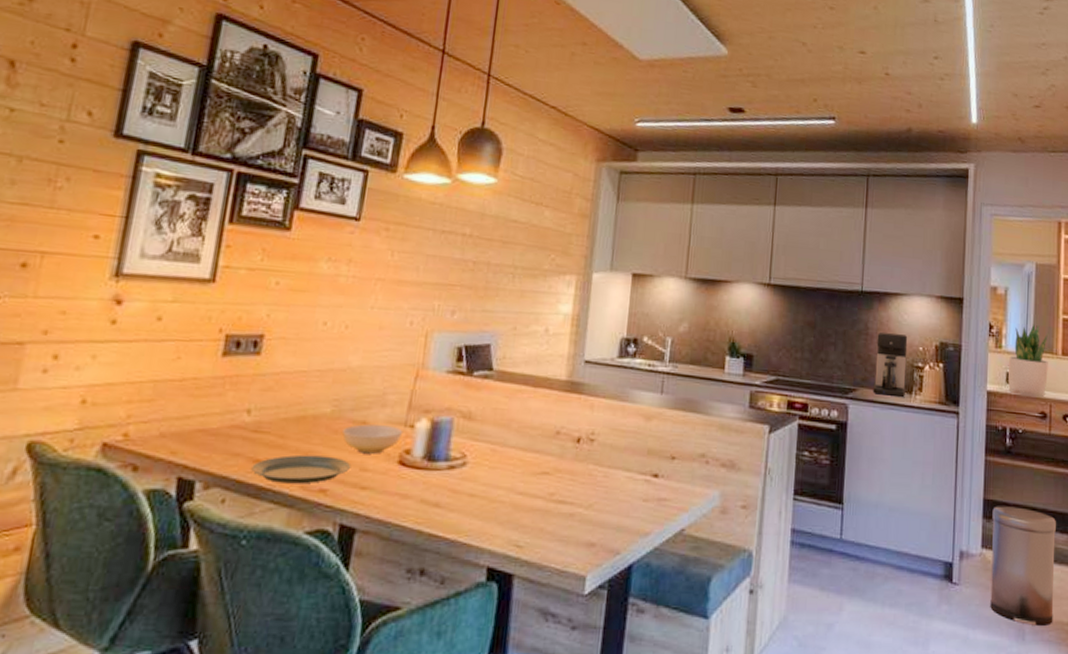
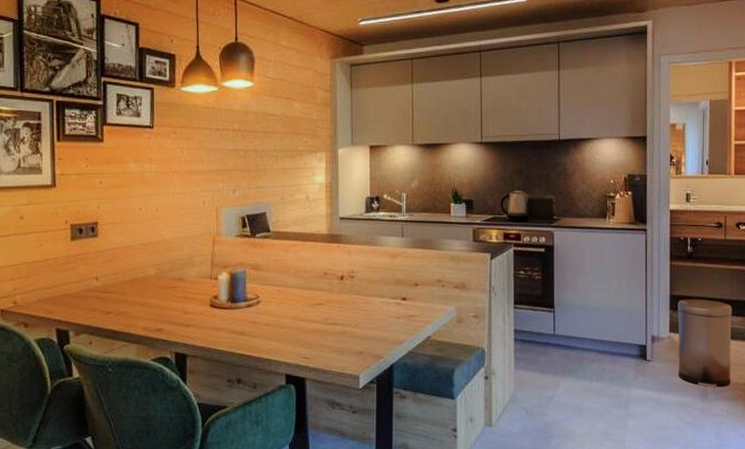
plate: present [251,454,351,484] -> none [106,305,177,327]
bowl: present [341,424,404,454] -> none [165,280,210,301]
kettle: none [785,348,823,389] -> present [500,191,530,223]
toaster: none [818,356,854,389] -> present [527,195,557,220]
coffee maker: present [872,331,908,398] -> none [573,171,601,222]
planter: present [1007,324,1049,398] -> none [687,151,723,211]

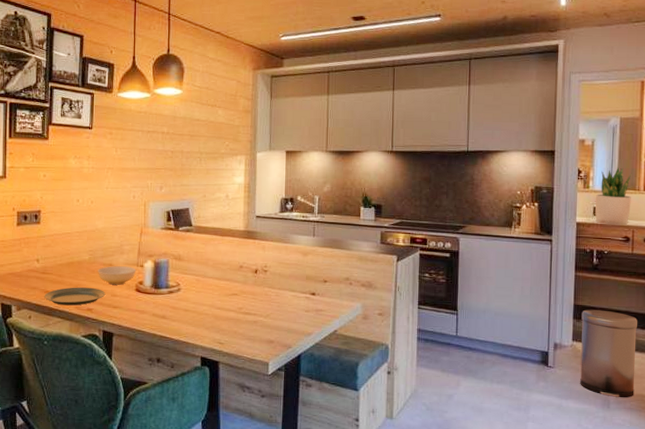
plate: none [106,305,177,327] -> present [44,287,106,306]
bowl: none [165,280,210,301] -> present [97,266,137,285]
kettle: present [500,191,530,223] -> none [408,198,437,228]
toaster: present [527,195,557,220] -> none [434,203,463,227]
planter: none [687,151,723,211] -> present [594,167,632,226]

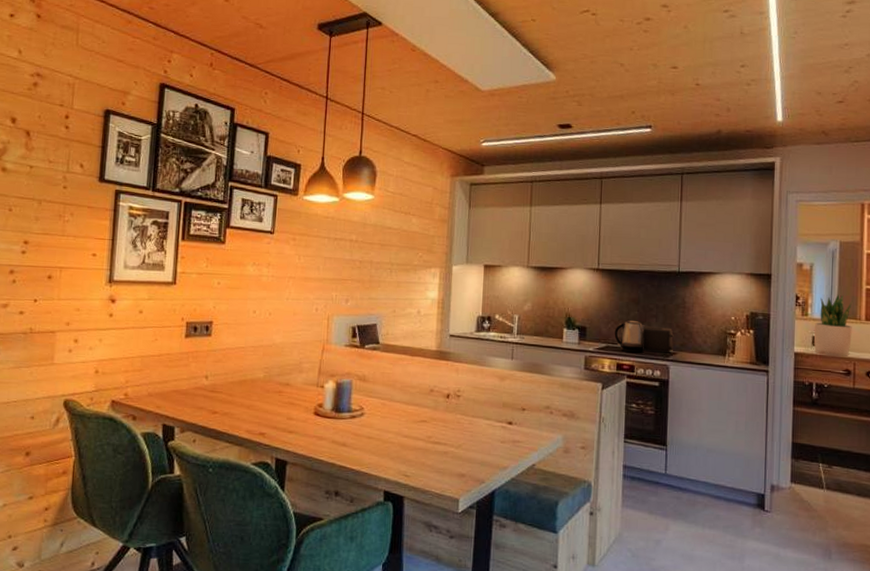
plate: present [44,287,106,306] -> none [211,408,281,429]
bowl: present [97,266,137,285] -> none [272,385,316,407]
kettle: none [408,198,437,228] -> present [614,320,646,354]
toaster: none [434,203,463,227] -> present [642,326,674,353]
pedal bin: present [580,309,637,397] -> none [799,448,860,547]

